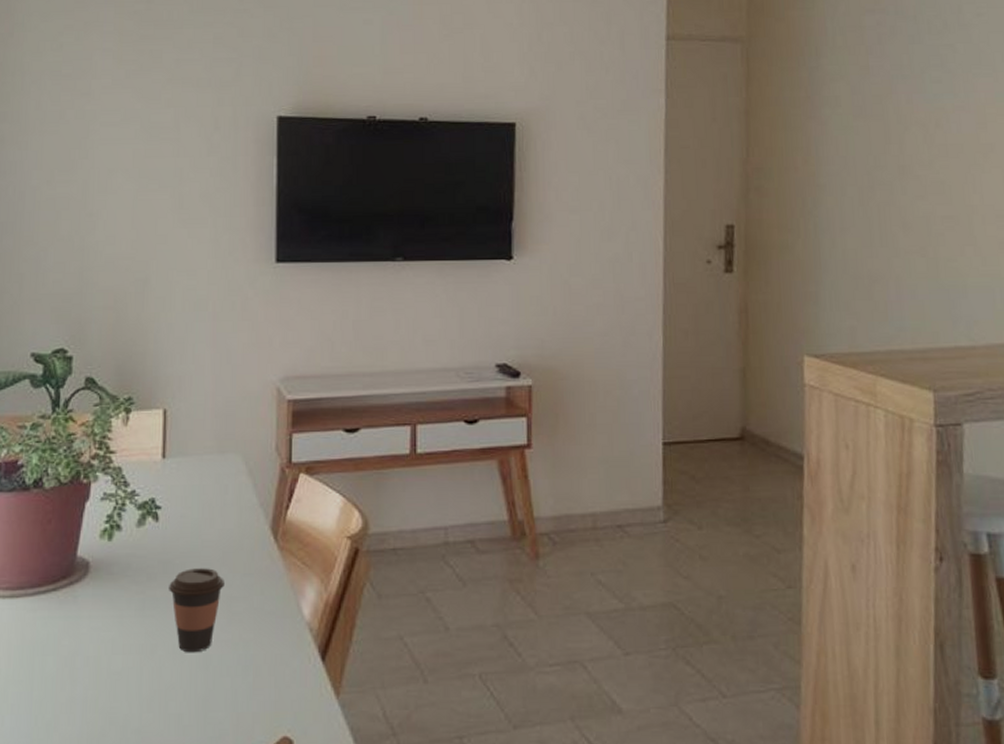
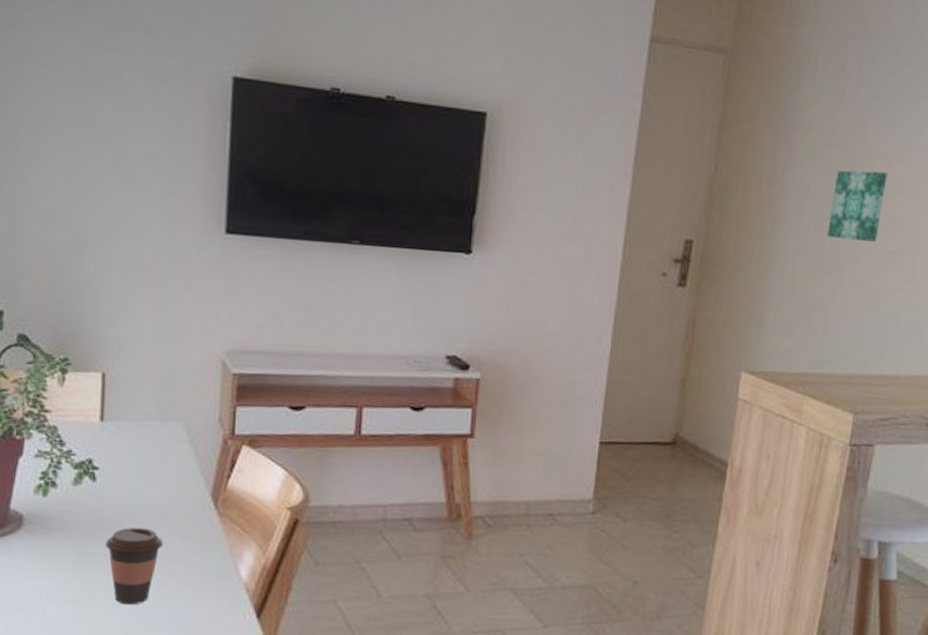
wall art: none [872,138,927,209] -> present [827,170,888,243]

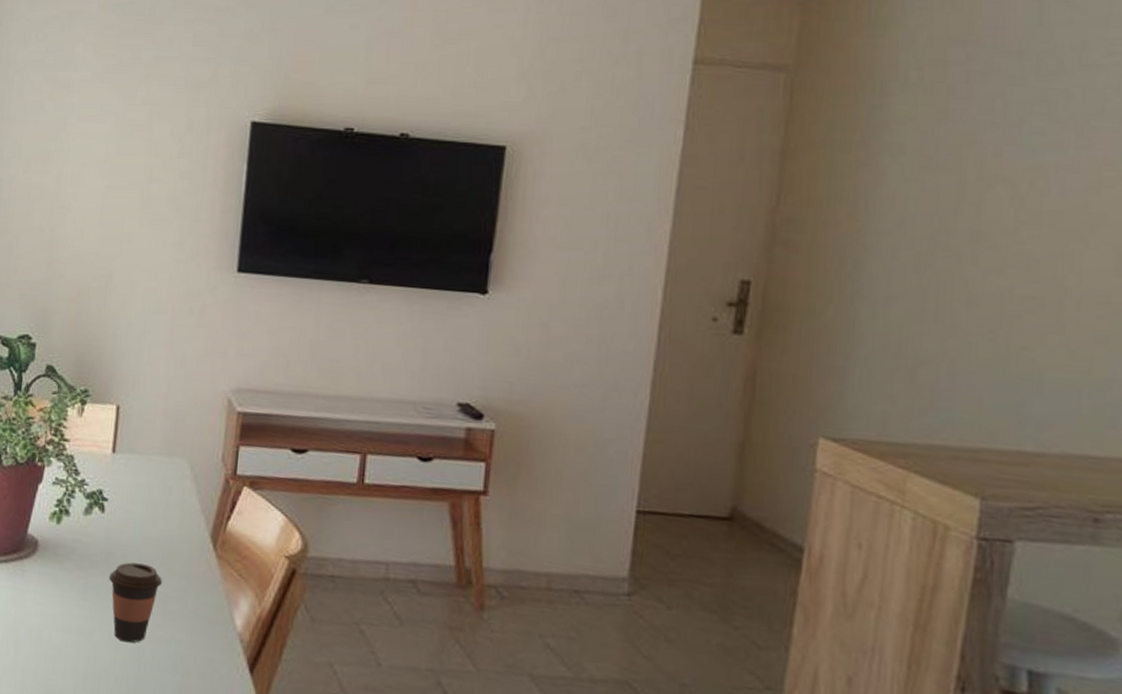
wall art: present [827,170,888,243] -> none [932,198,1014,285]

